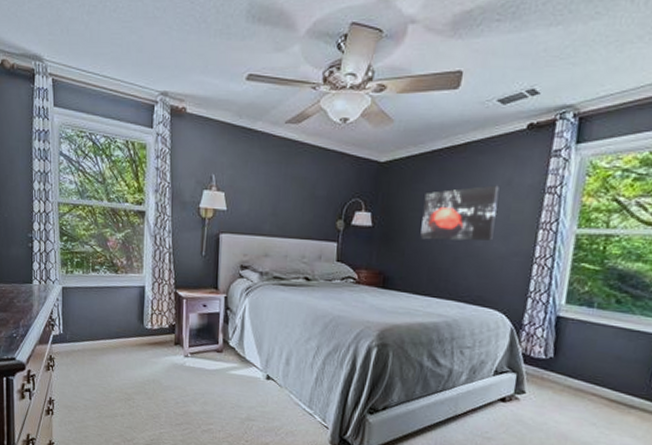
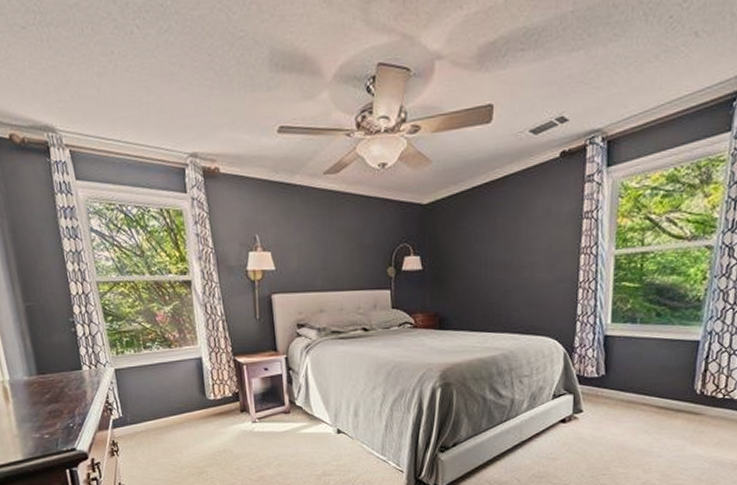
wall art: present [420,185,500,241] -> none [470,216,540,277]

